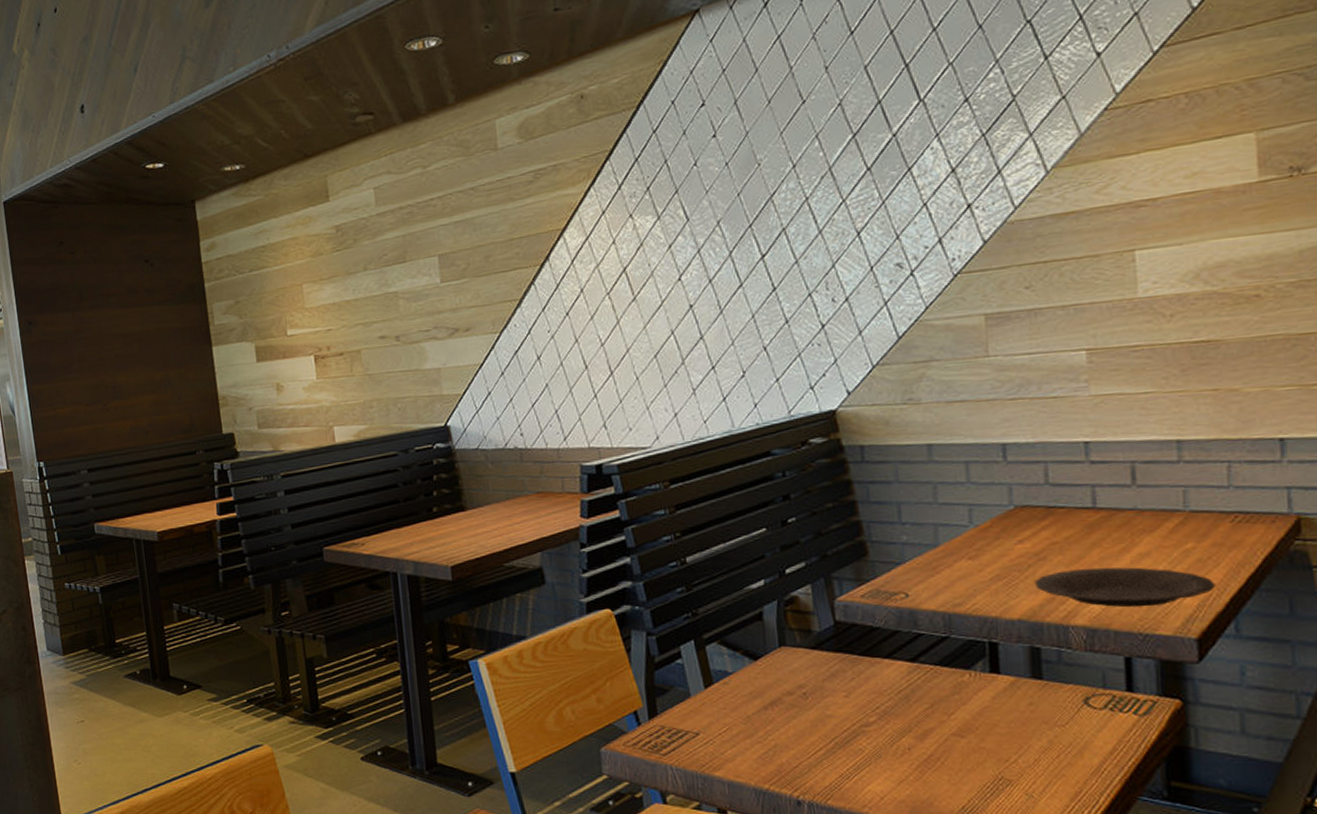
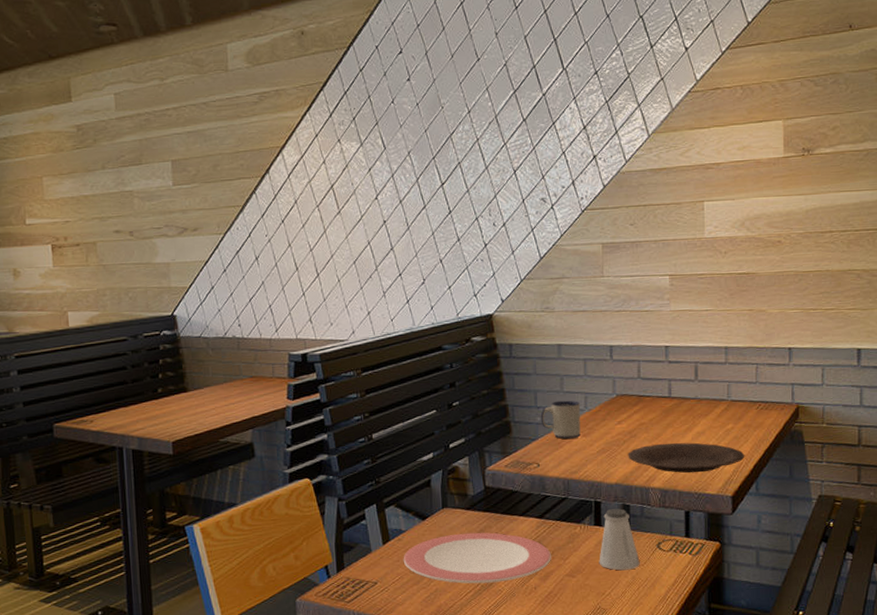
plate: none [731,677,930,740] -> present [403,532,551,584]
mug: none [907,513,965,563] -> present [540,400,581,439]
saltshaker: none [998,652,1060,732] -> present [599,508,640,571]

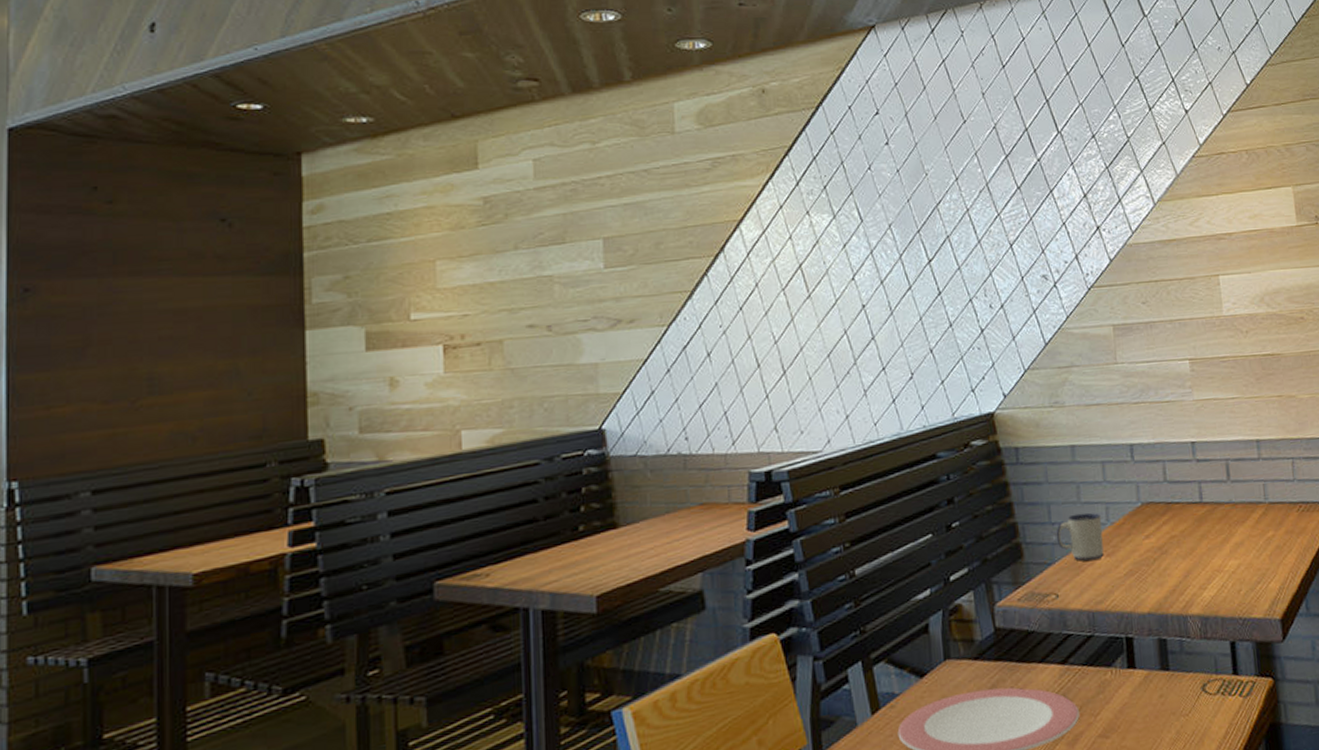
saltshaker: present [599,508,640,571] -> none [1135,644,1184,725]
plate: present [628,442,745,473] -> none [1159,556,1291,595]

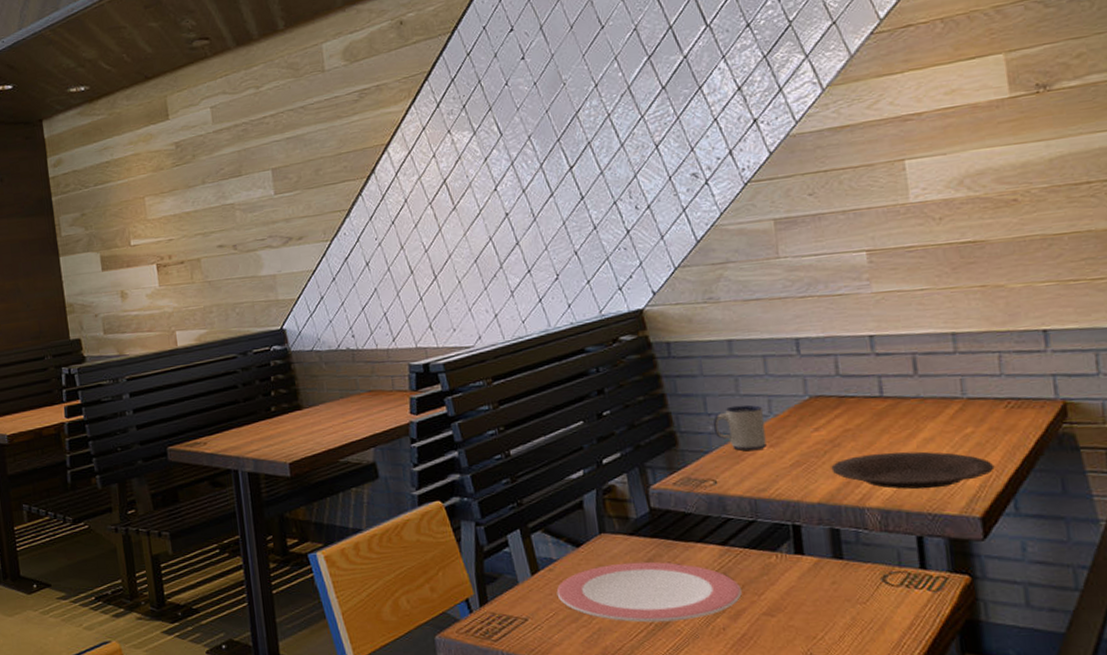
plate: none [1159,556,1291,595] -> present [831,451,995,490]

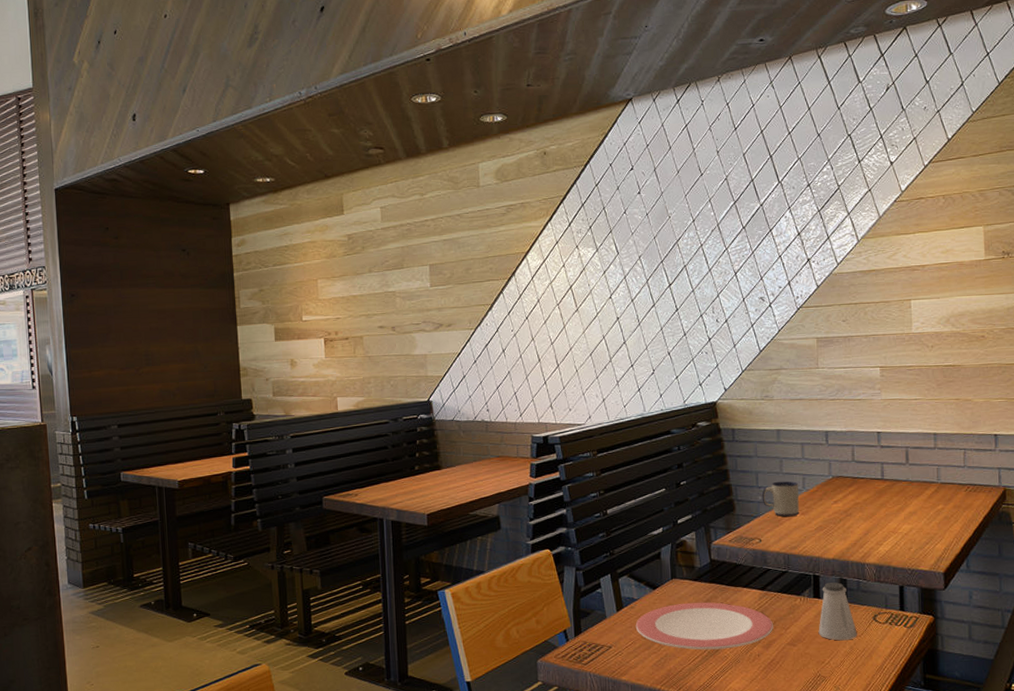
saltshaker: none [804,533,861,610] -> present [818,582,857,641]
plate: present [831,451,995,490] -> none [844,521,955,551]

